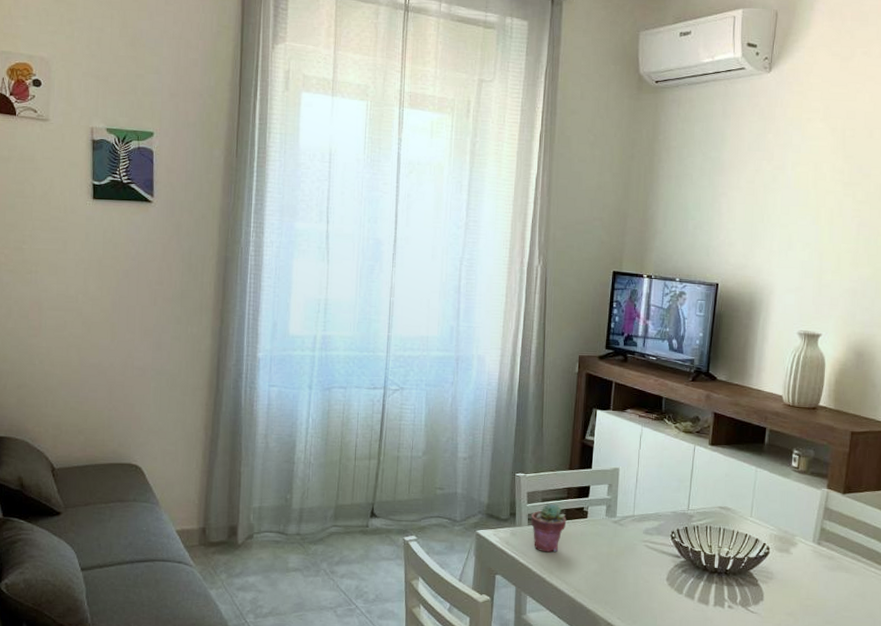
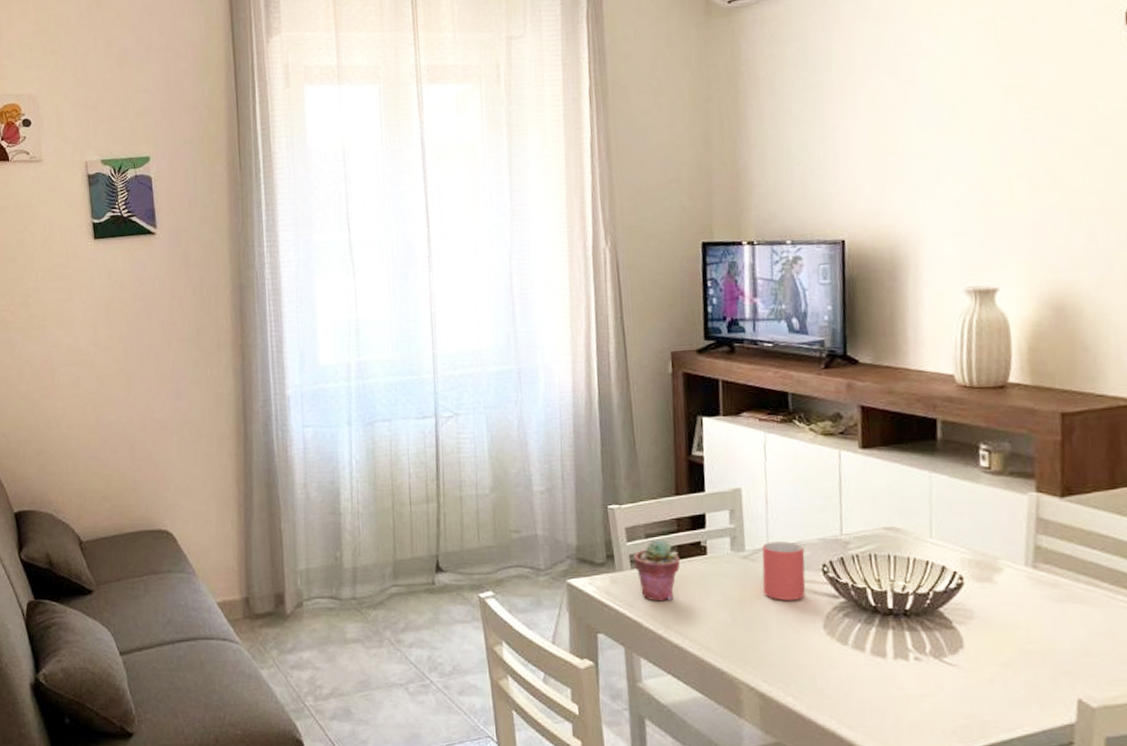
mug: none [625,511,660,558] -> present [762,541,806,600]

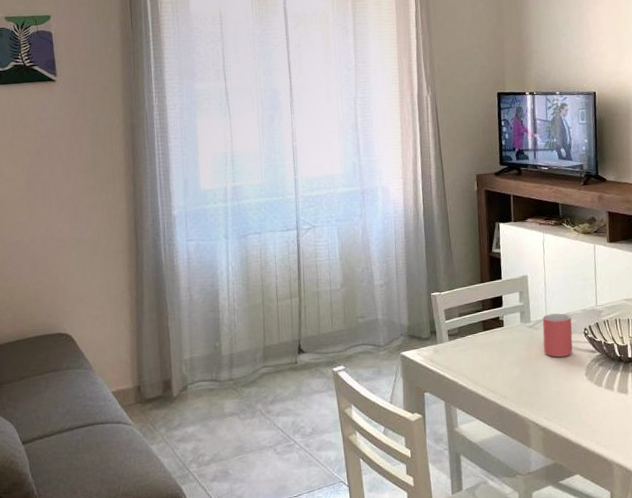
potted succulent: present [633,539,681,602] -> none [450,316,485,365]

